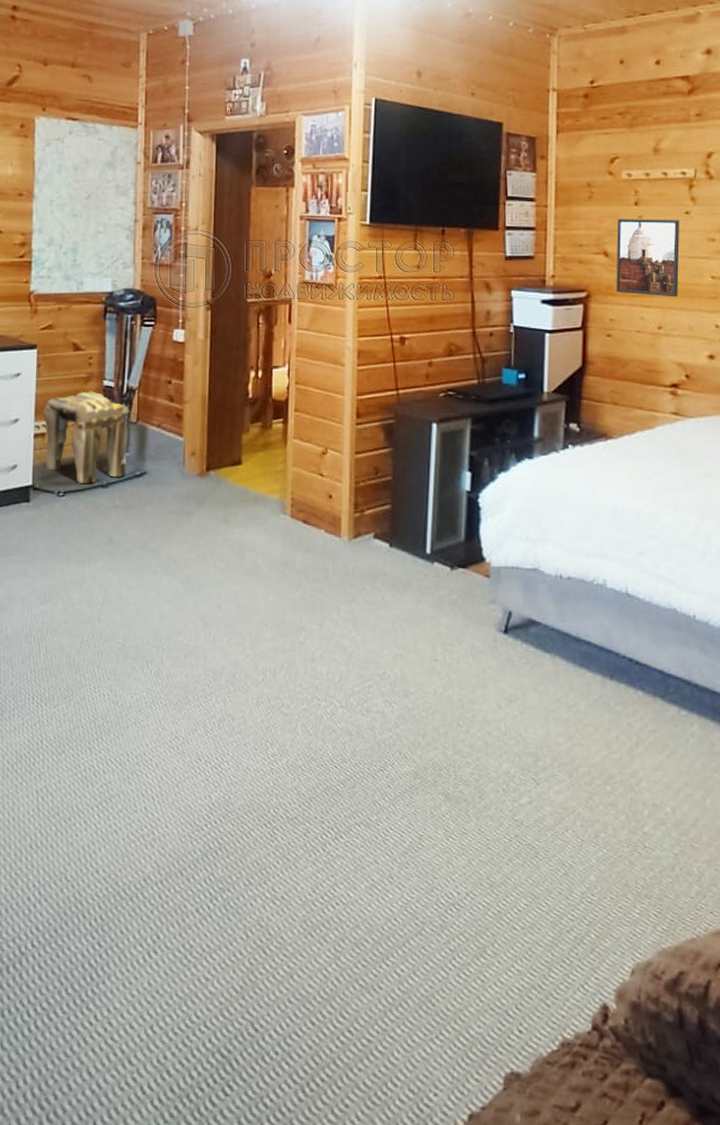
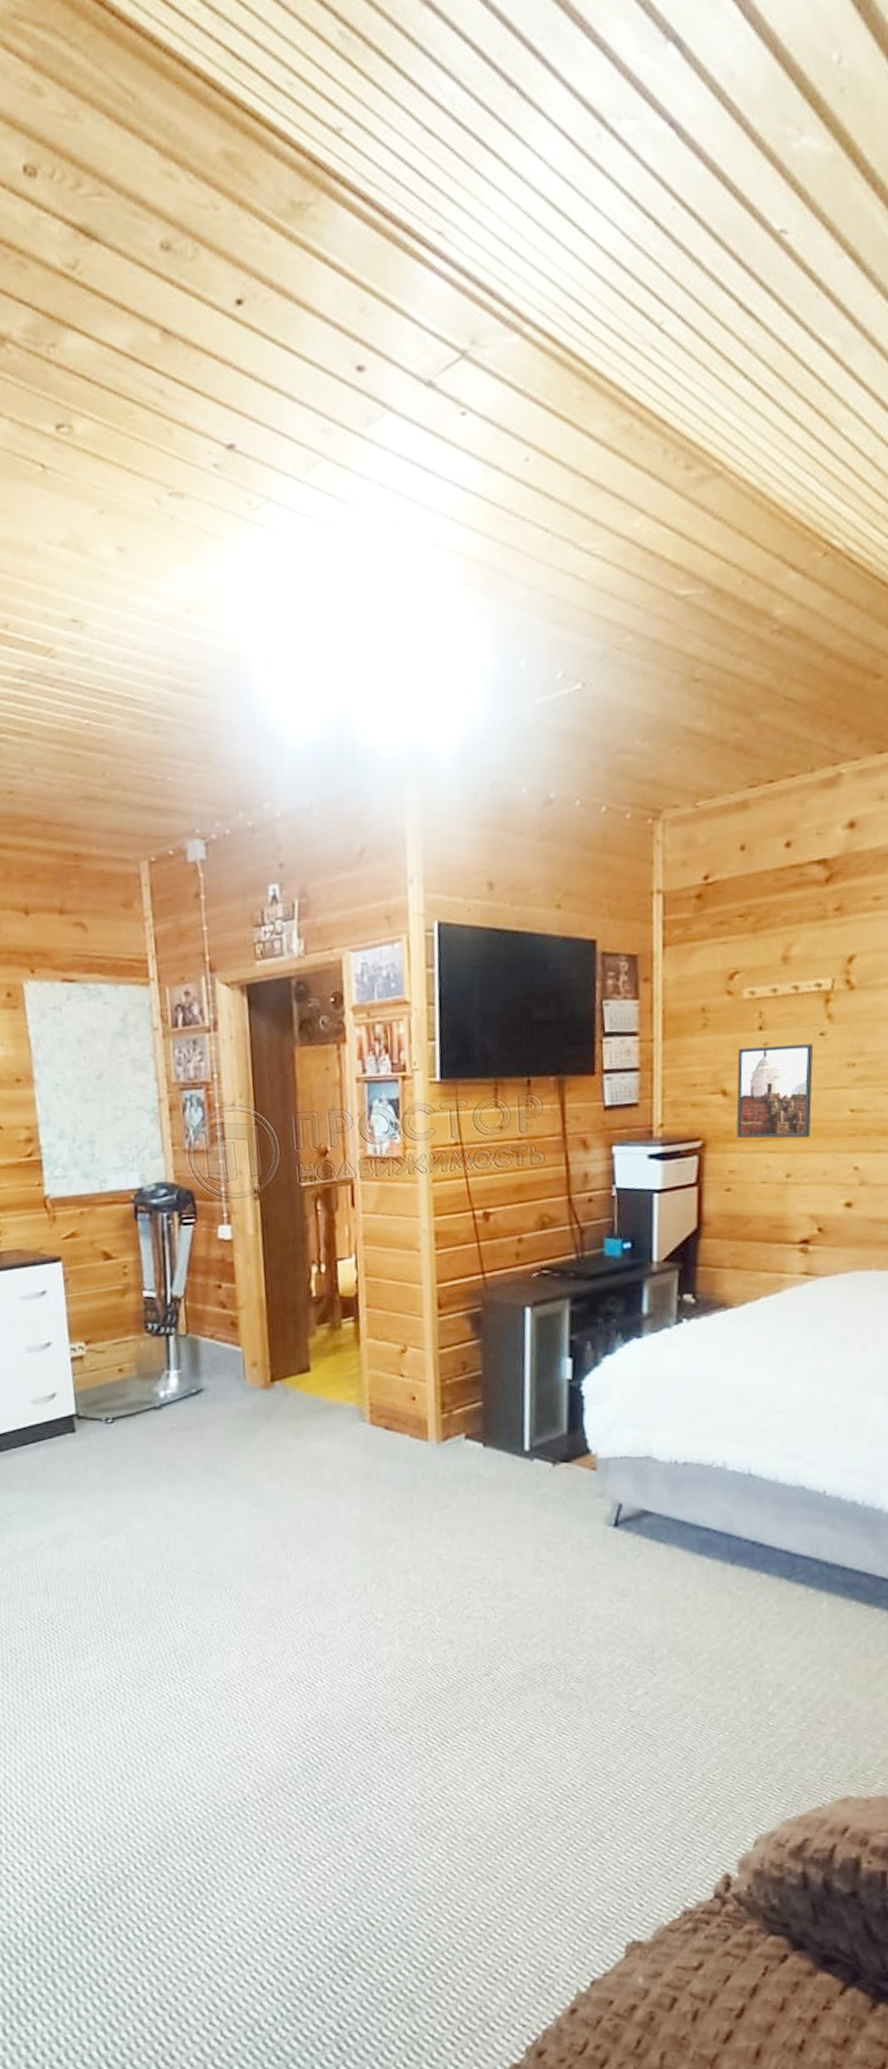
stool: present [42,391,130,485] -> none [77,1304,181,1408]

